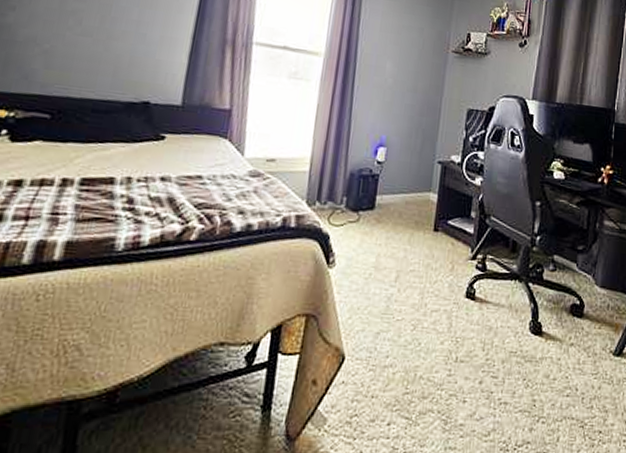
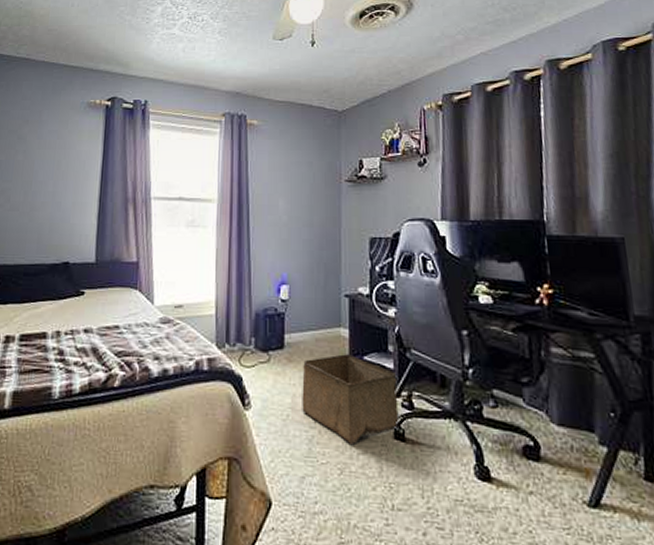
storage bin: none [384,217,475,302] -> present [302,354,399,444]

